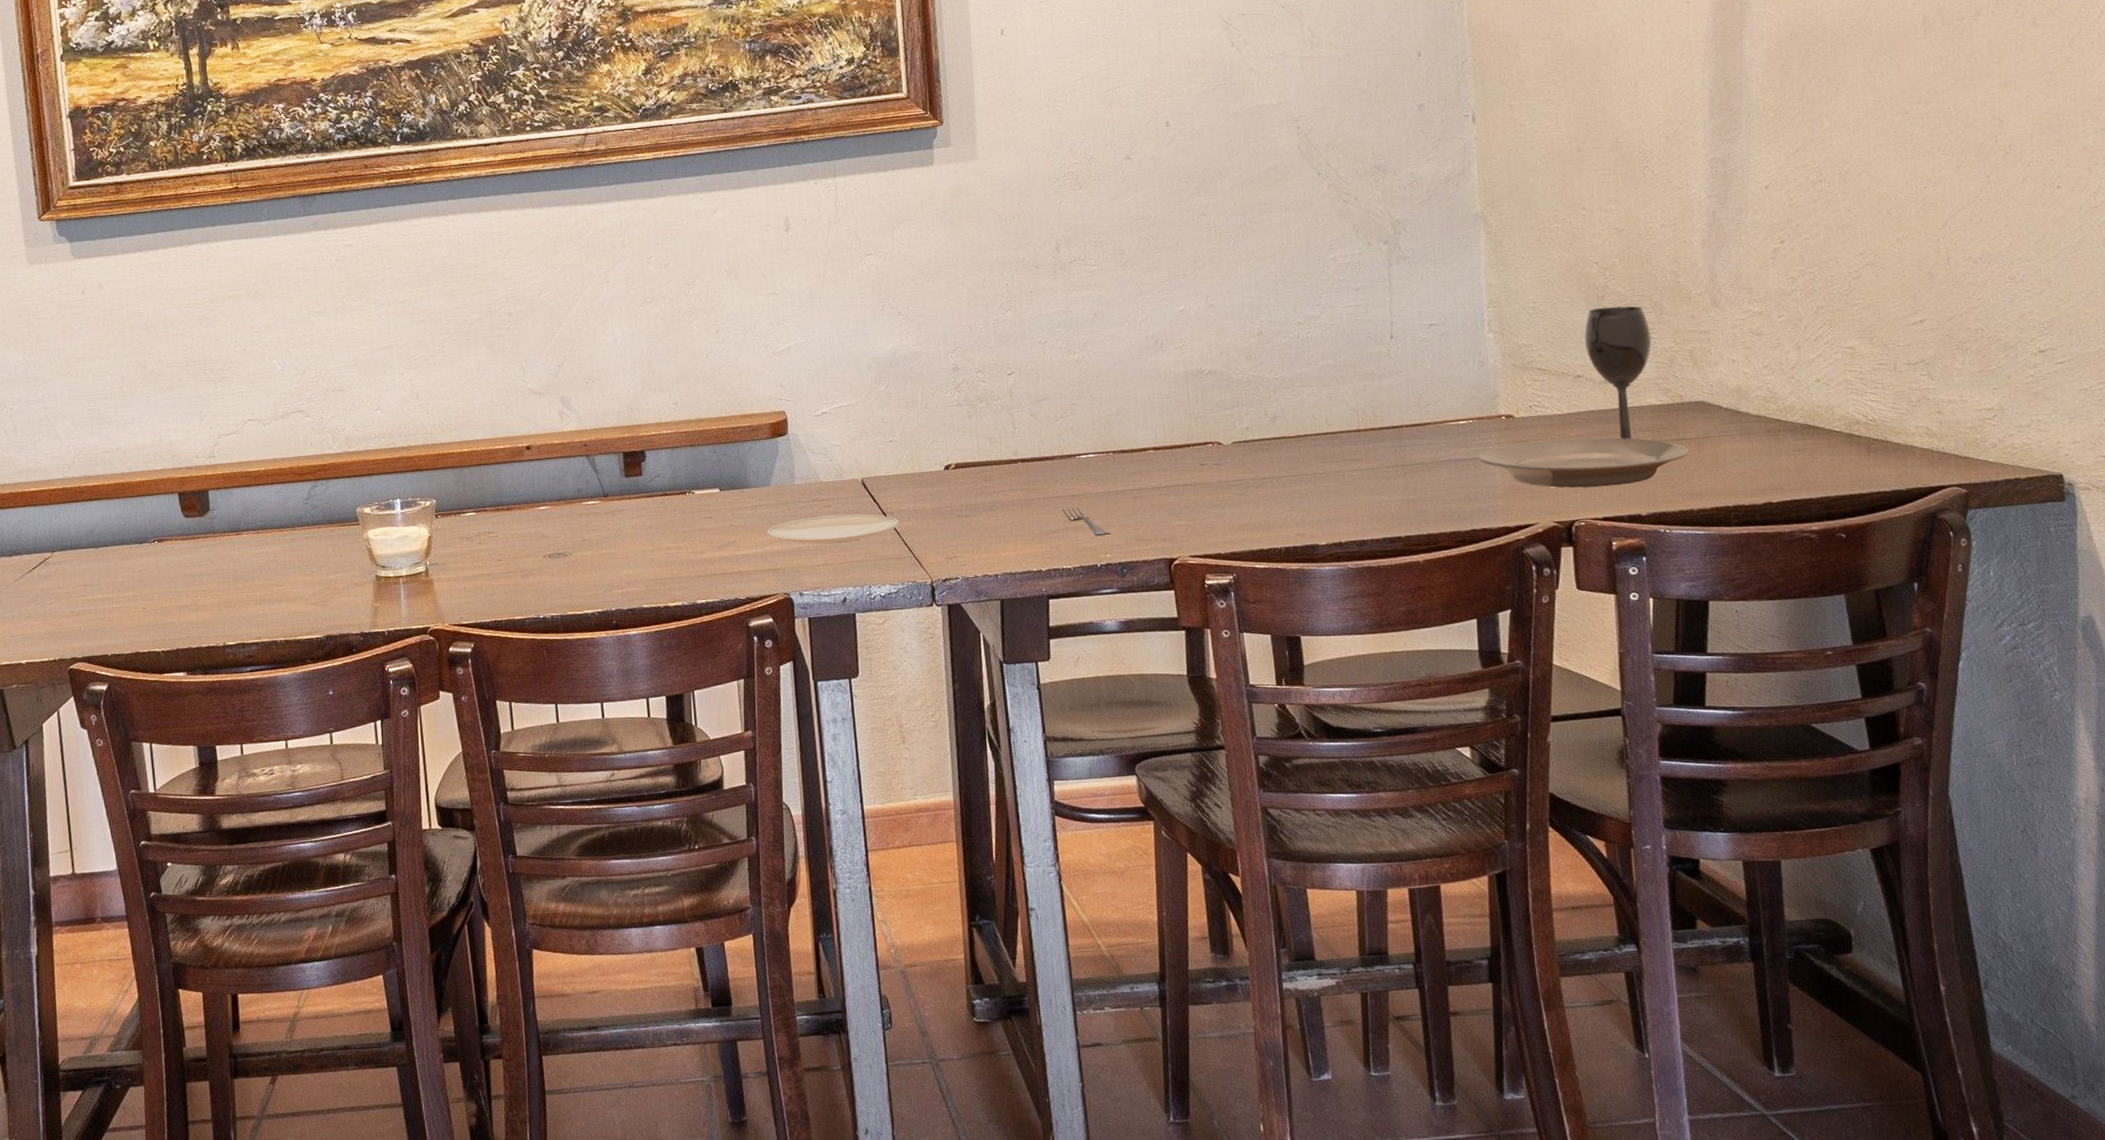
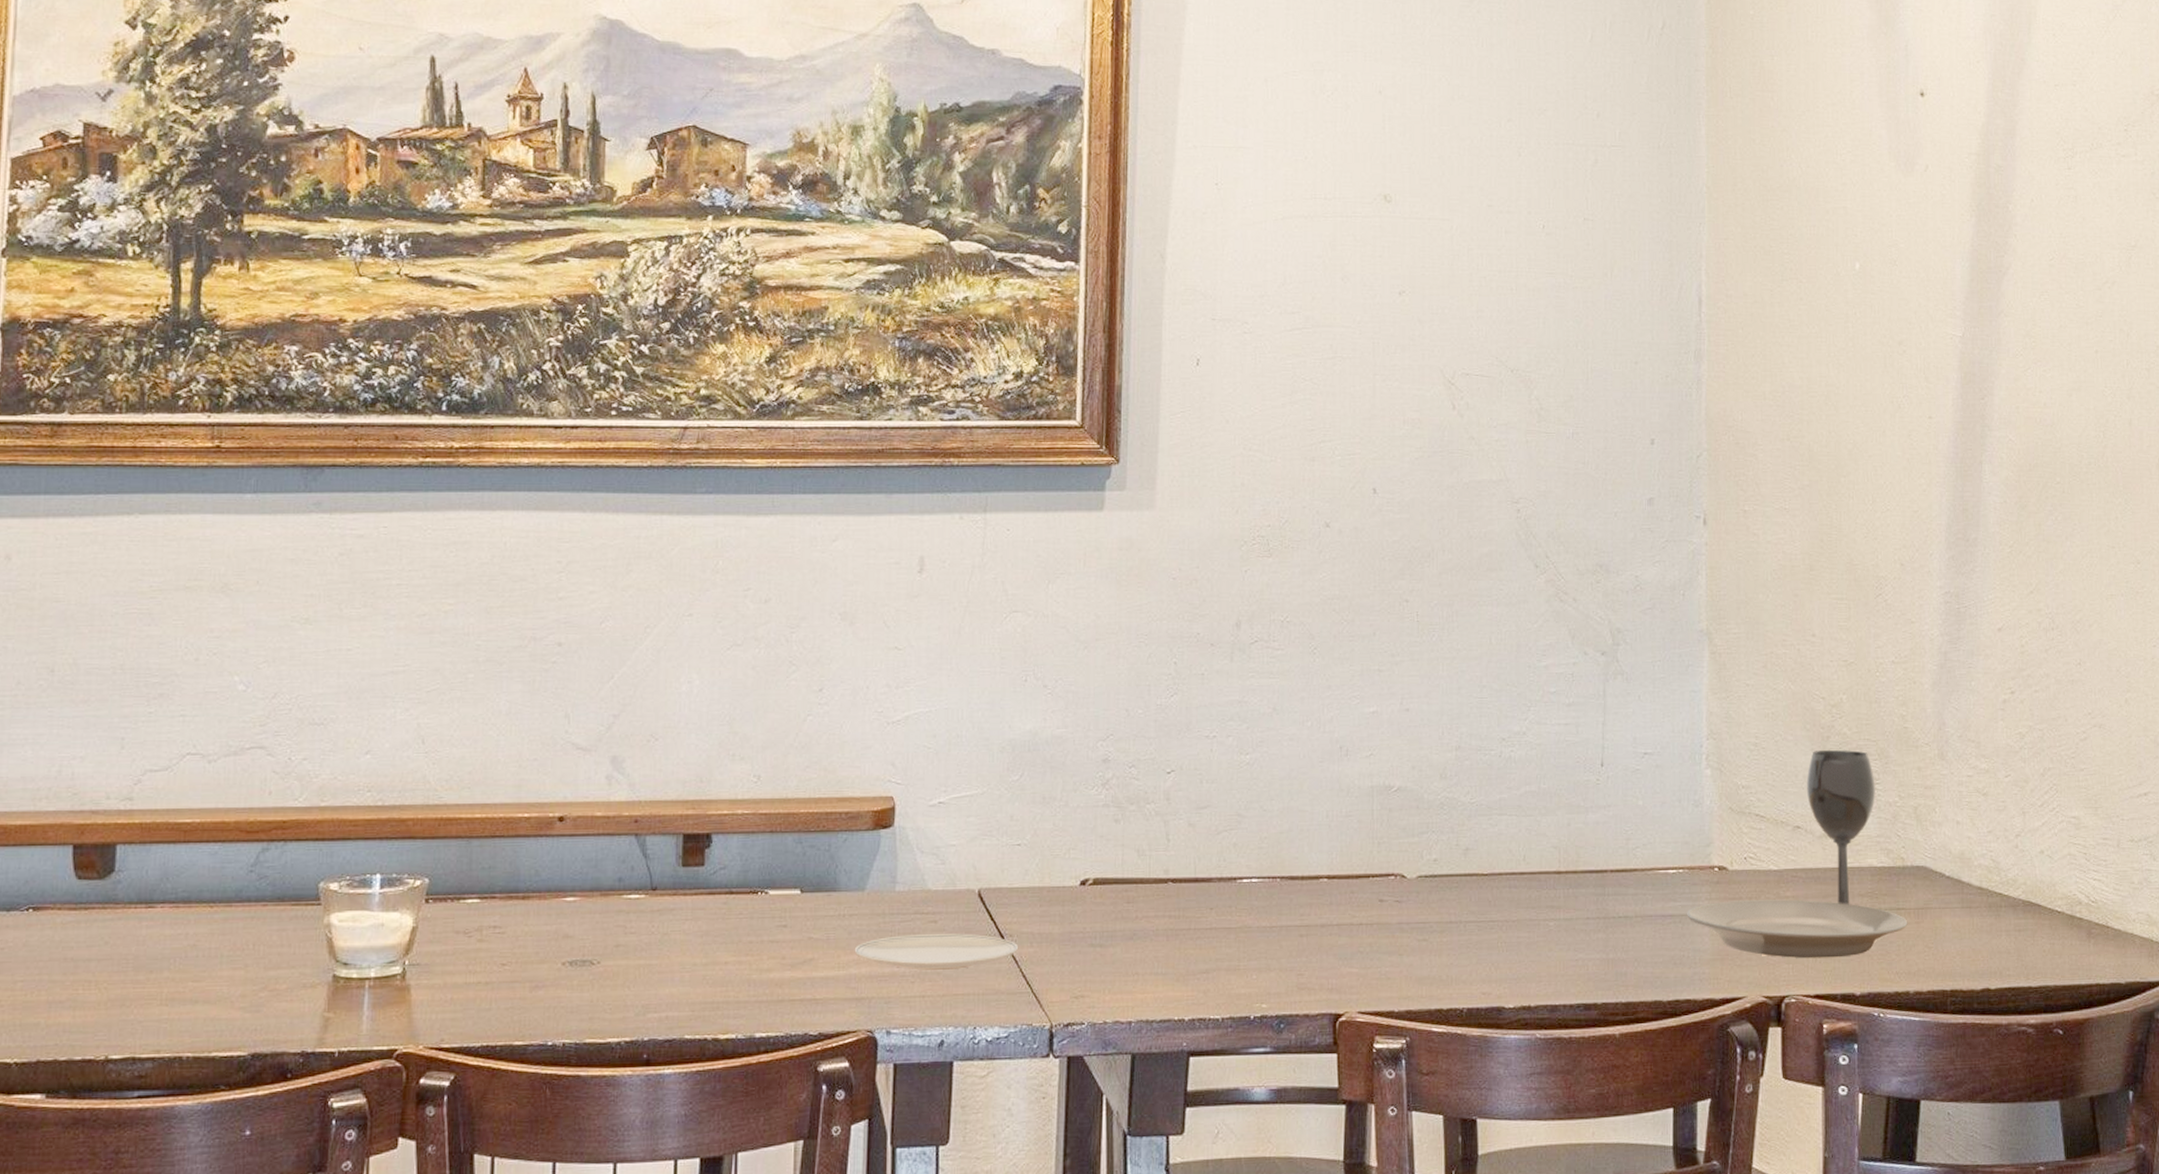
fork: present [1062,507,1111,537] -> none [1215,943,1269,981]

